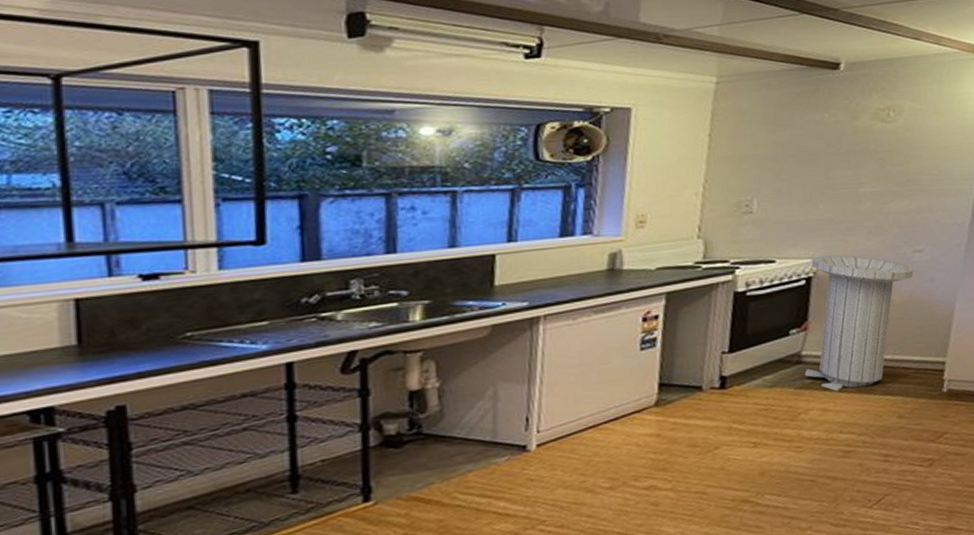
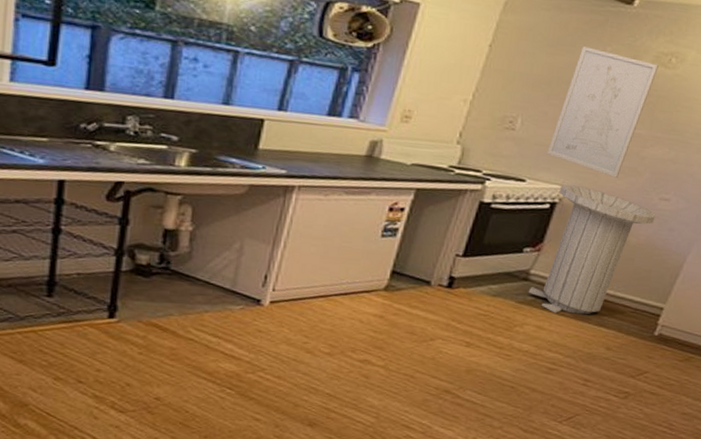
wall art: none [789,117,879,240] -> present [546,46,659,178]

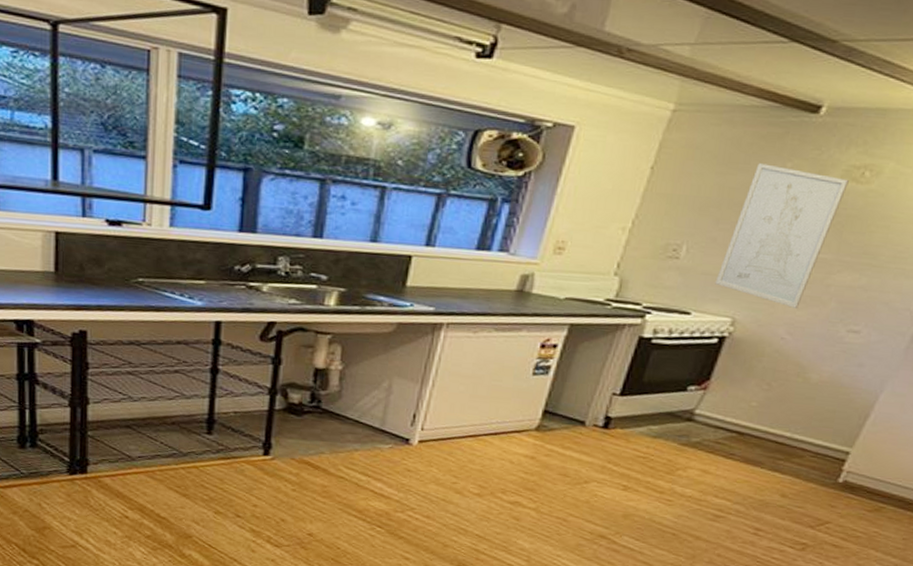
trash can: present [528,184,656,315] -> none [692,316,842,459]

